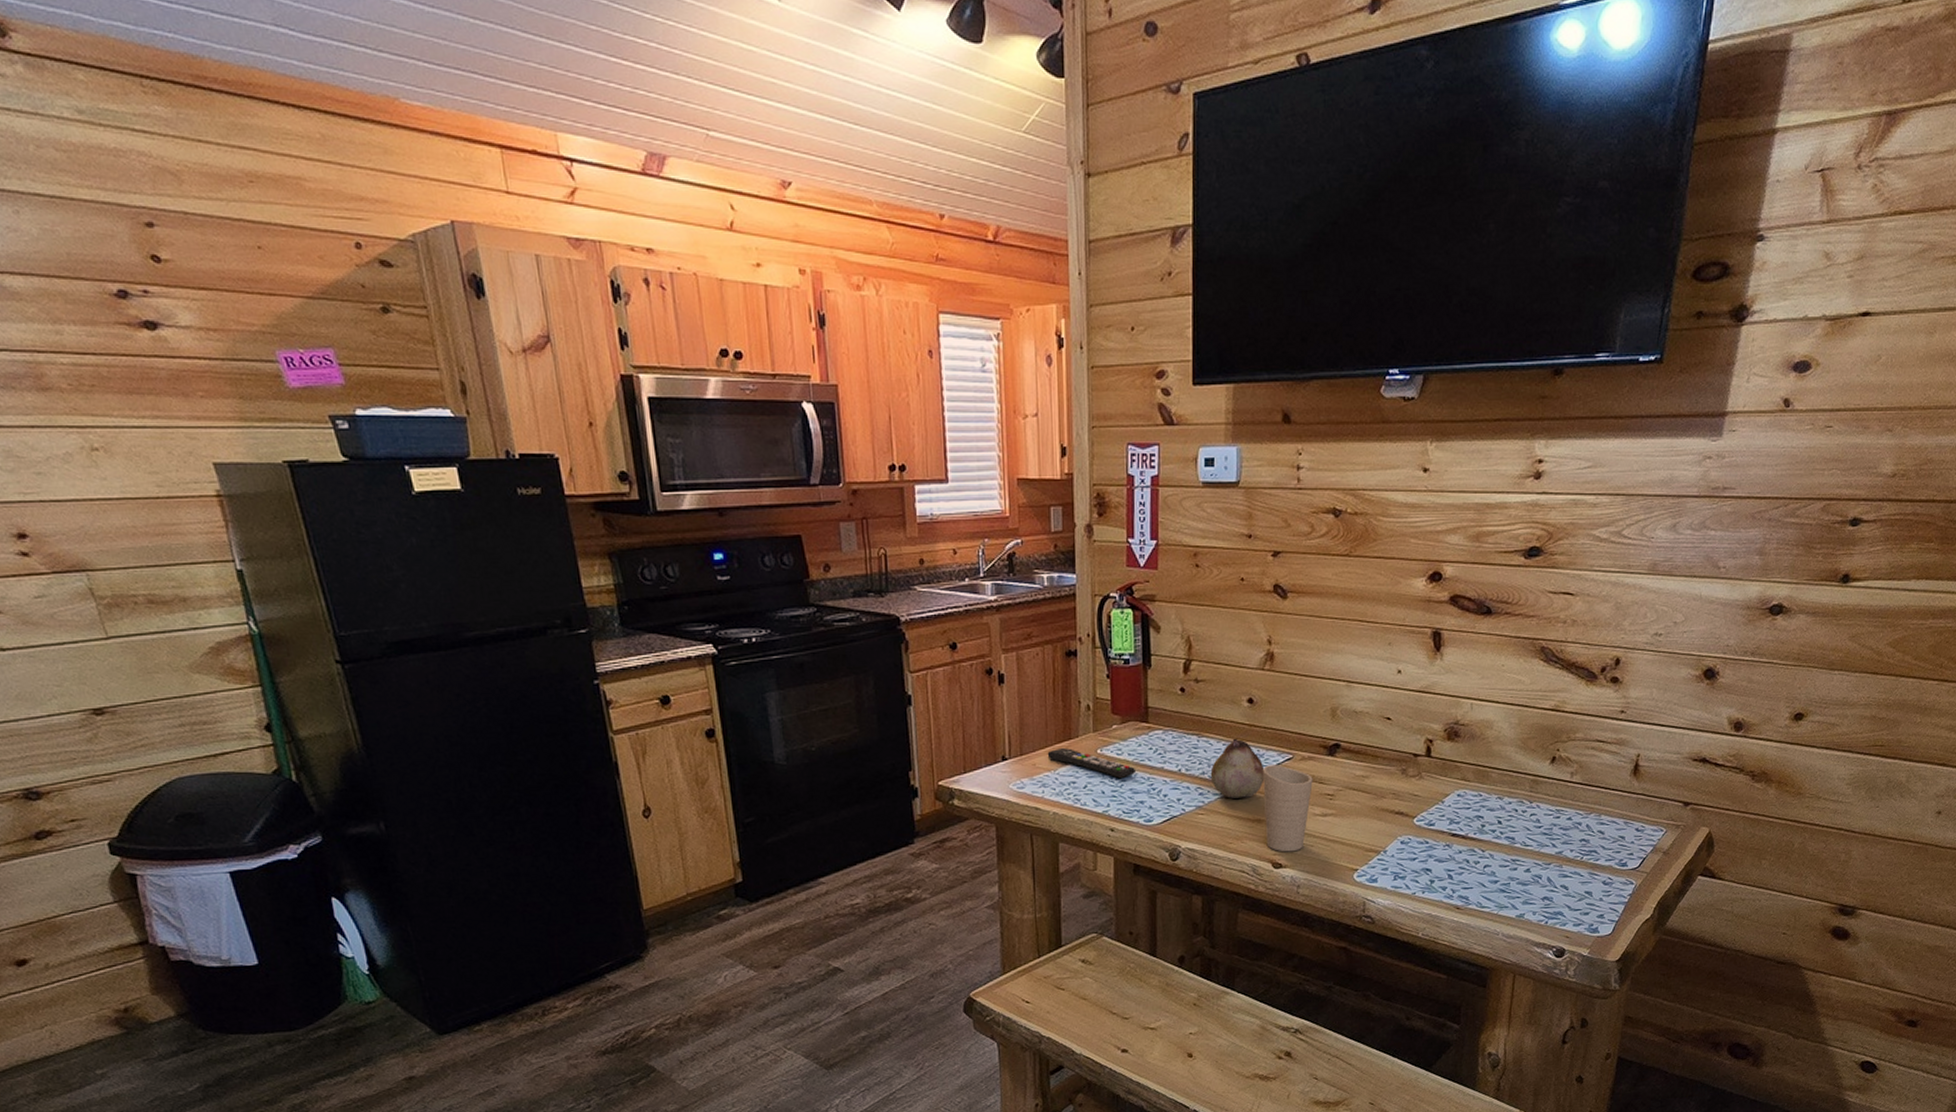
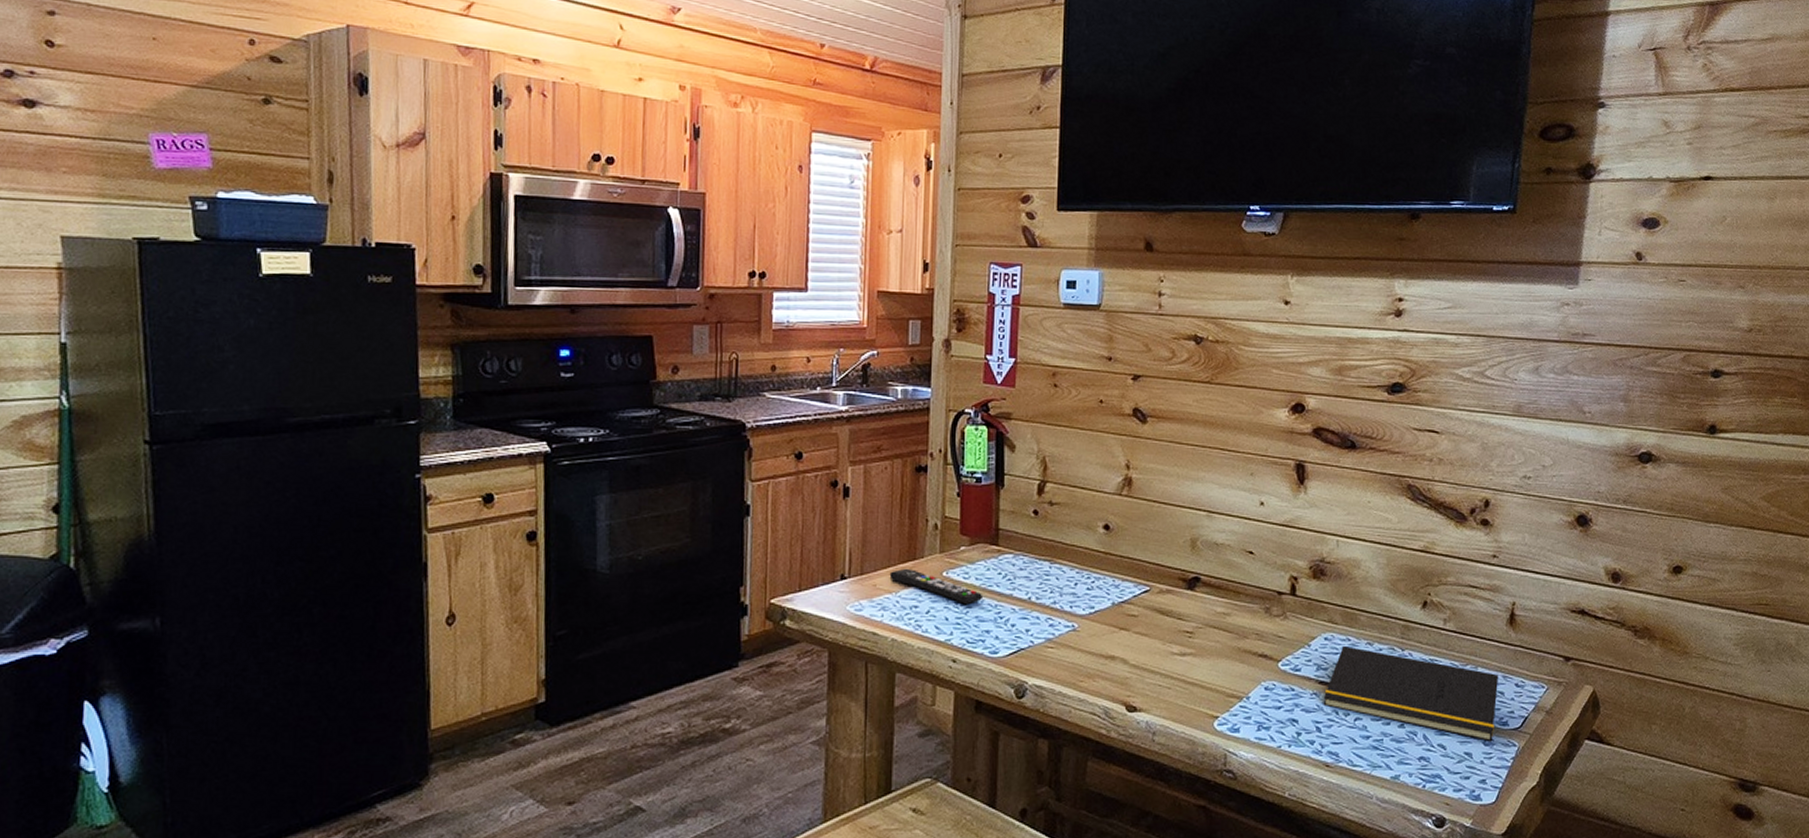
fruit: present [1210,738,1265,799] -> none [1062,566,1120,632]
cup: present [1263,765,1313,852] -> none [1118,597,1171,694]
notepad: none [1455,800,1621,882] -> present [1323,645,1499,742]

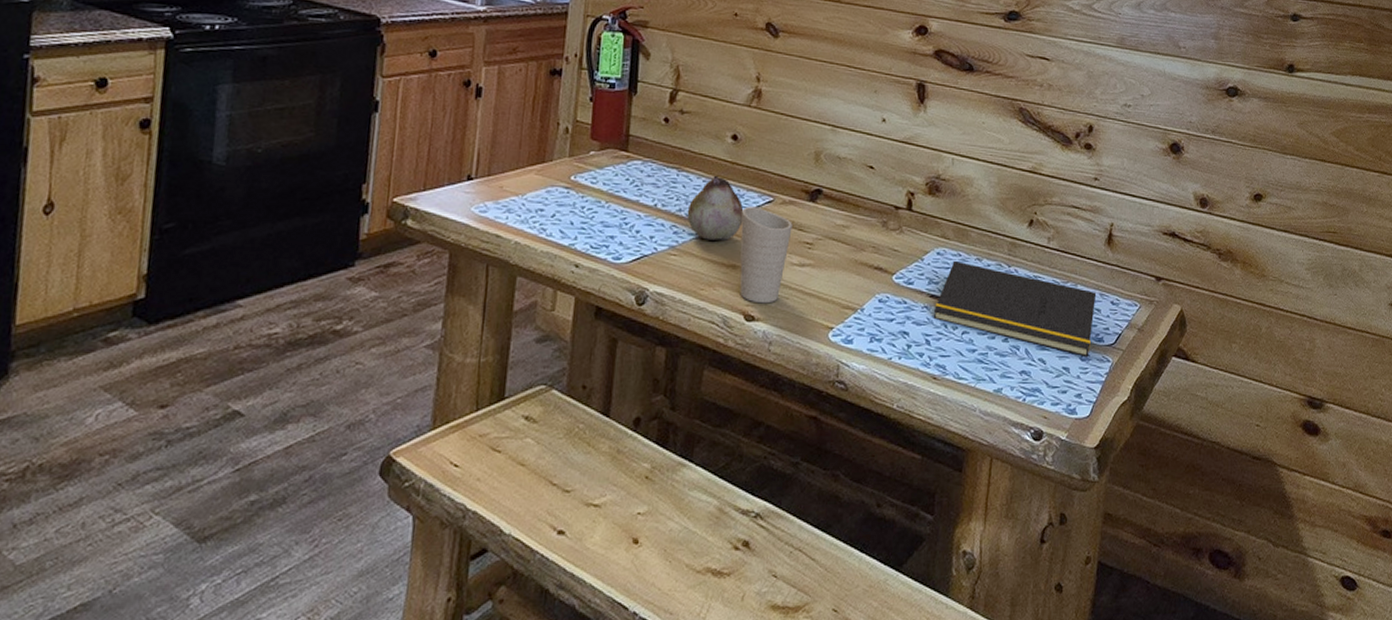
remote control: present [889,568,982,605] -> none [516,170,609,210]
fruit: none [1062,566,1120,632] -> present [687,175,744,240]
cup: none [1118,597,1171,694] -> present [740,206,793,304]

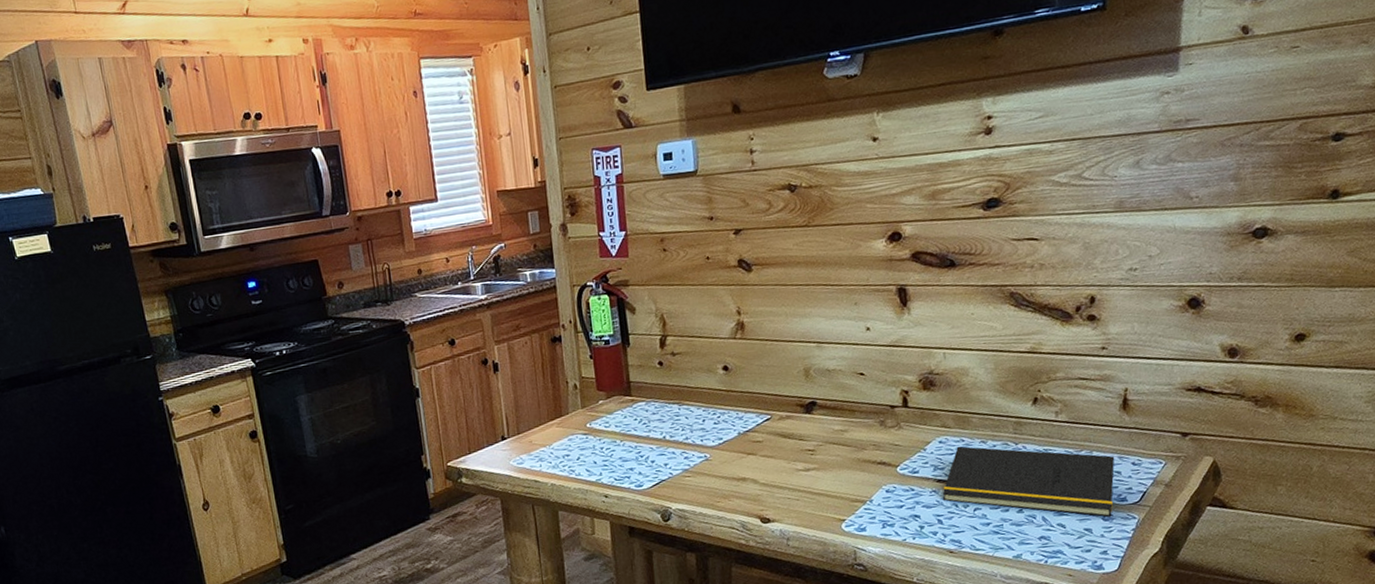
fruit: present [687,175,744,240] -> none [693,404,746,460]
cup: present [740,206,793,304] -> none [743,425,793,507]

